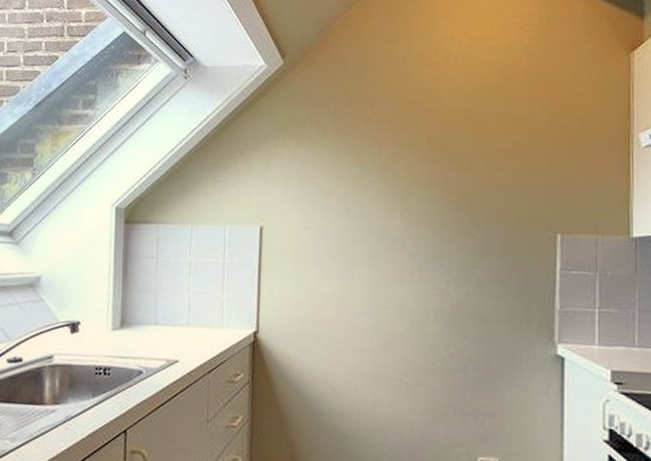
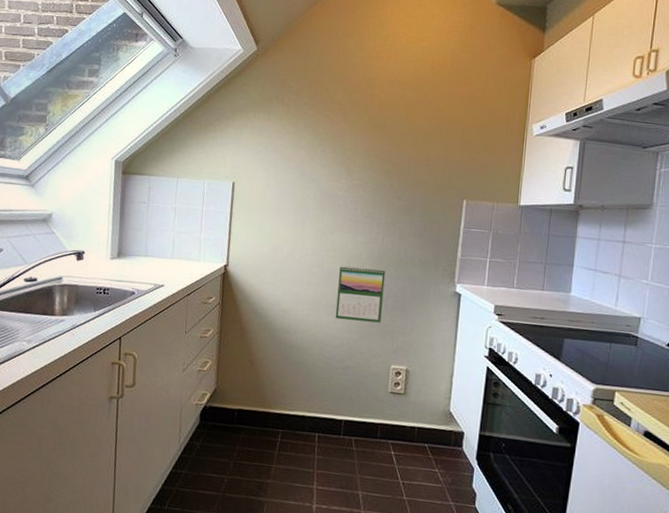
calendar: none [399,325,462,400] -> present [335,265,386,323]

